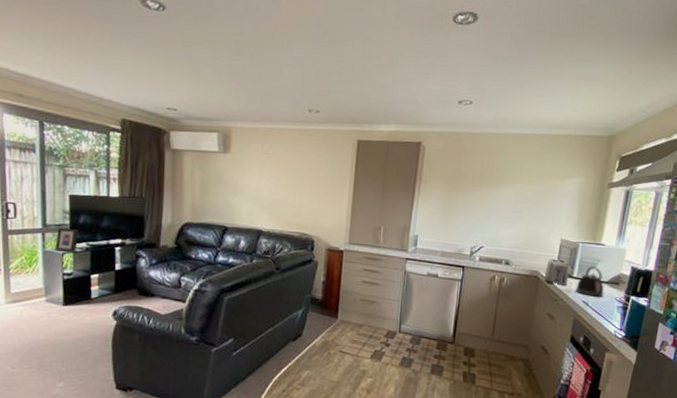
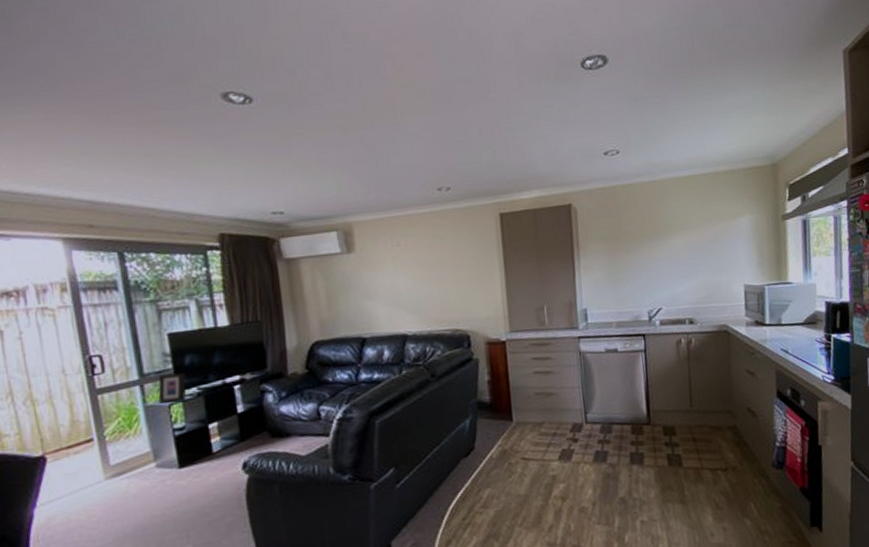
toaster: present [544,258,570,285] -> none [734,307,761,336]
kettle: present [575,266,605,298] -> none [770,308,803,343]

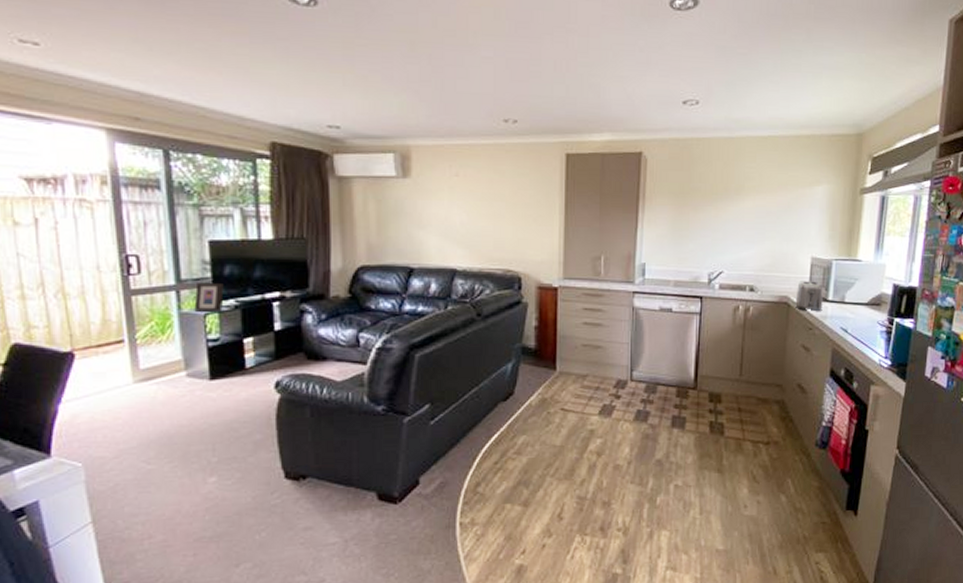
toaster: none [734,307,761,336] -> present [795,281,823,311]

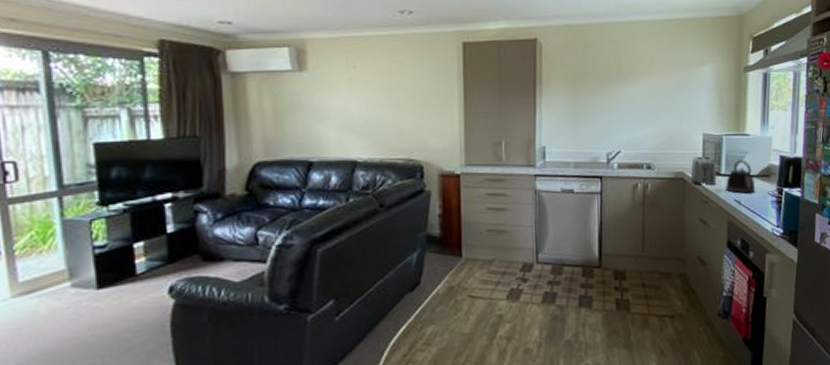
picture frame: present [194,282,224,312] -> none [78,186,111,218]
kettle: none [831,286,865,323] -> present [725,160,756,195]

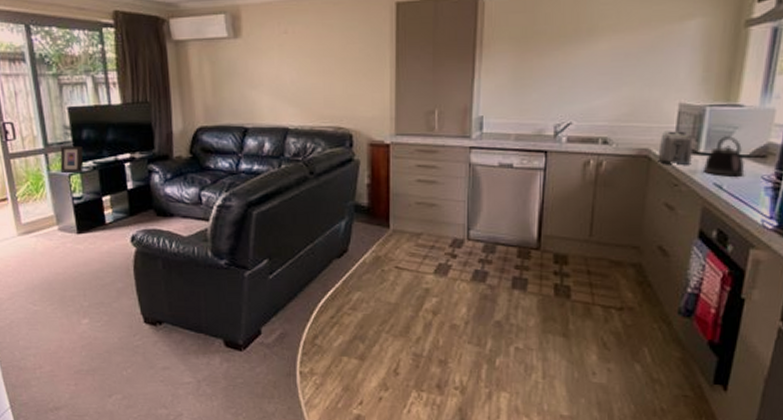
picture frame: none [78,186,111,218] -> present [60,145,84,173]

